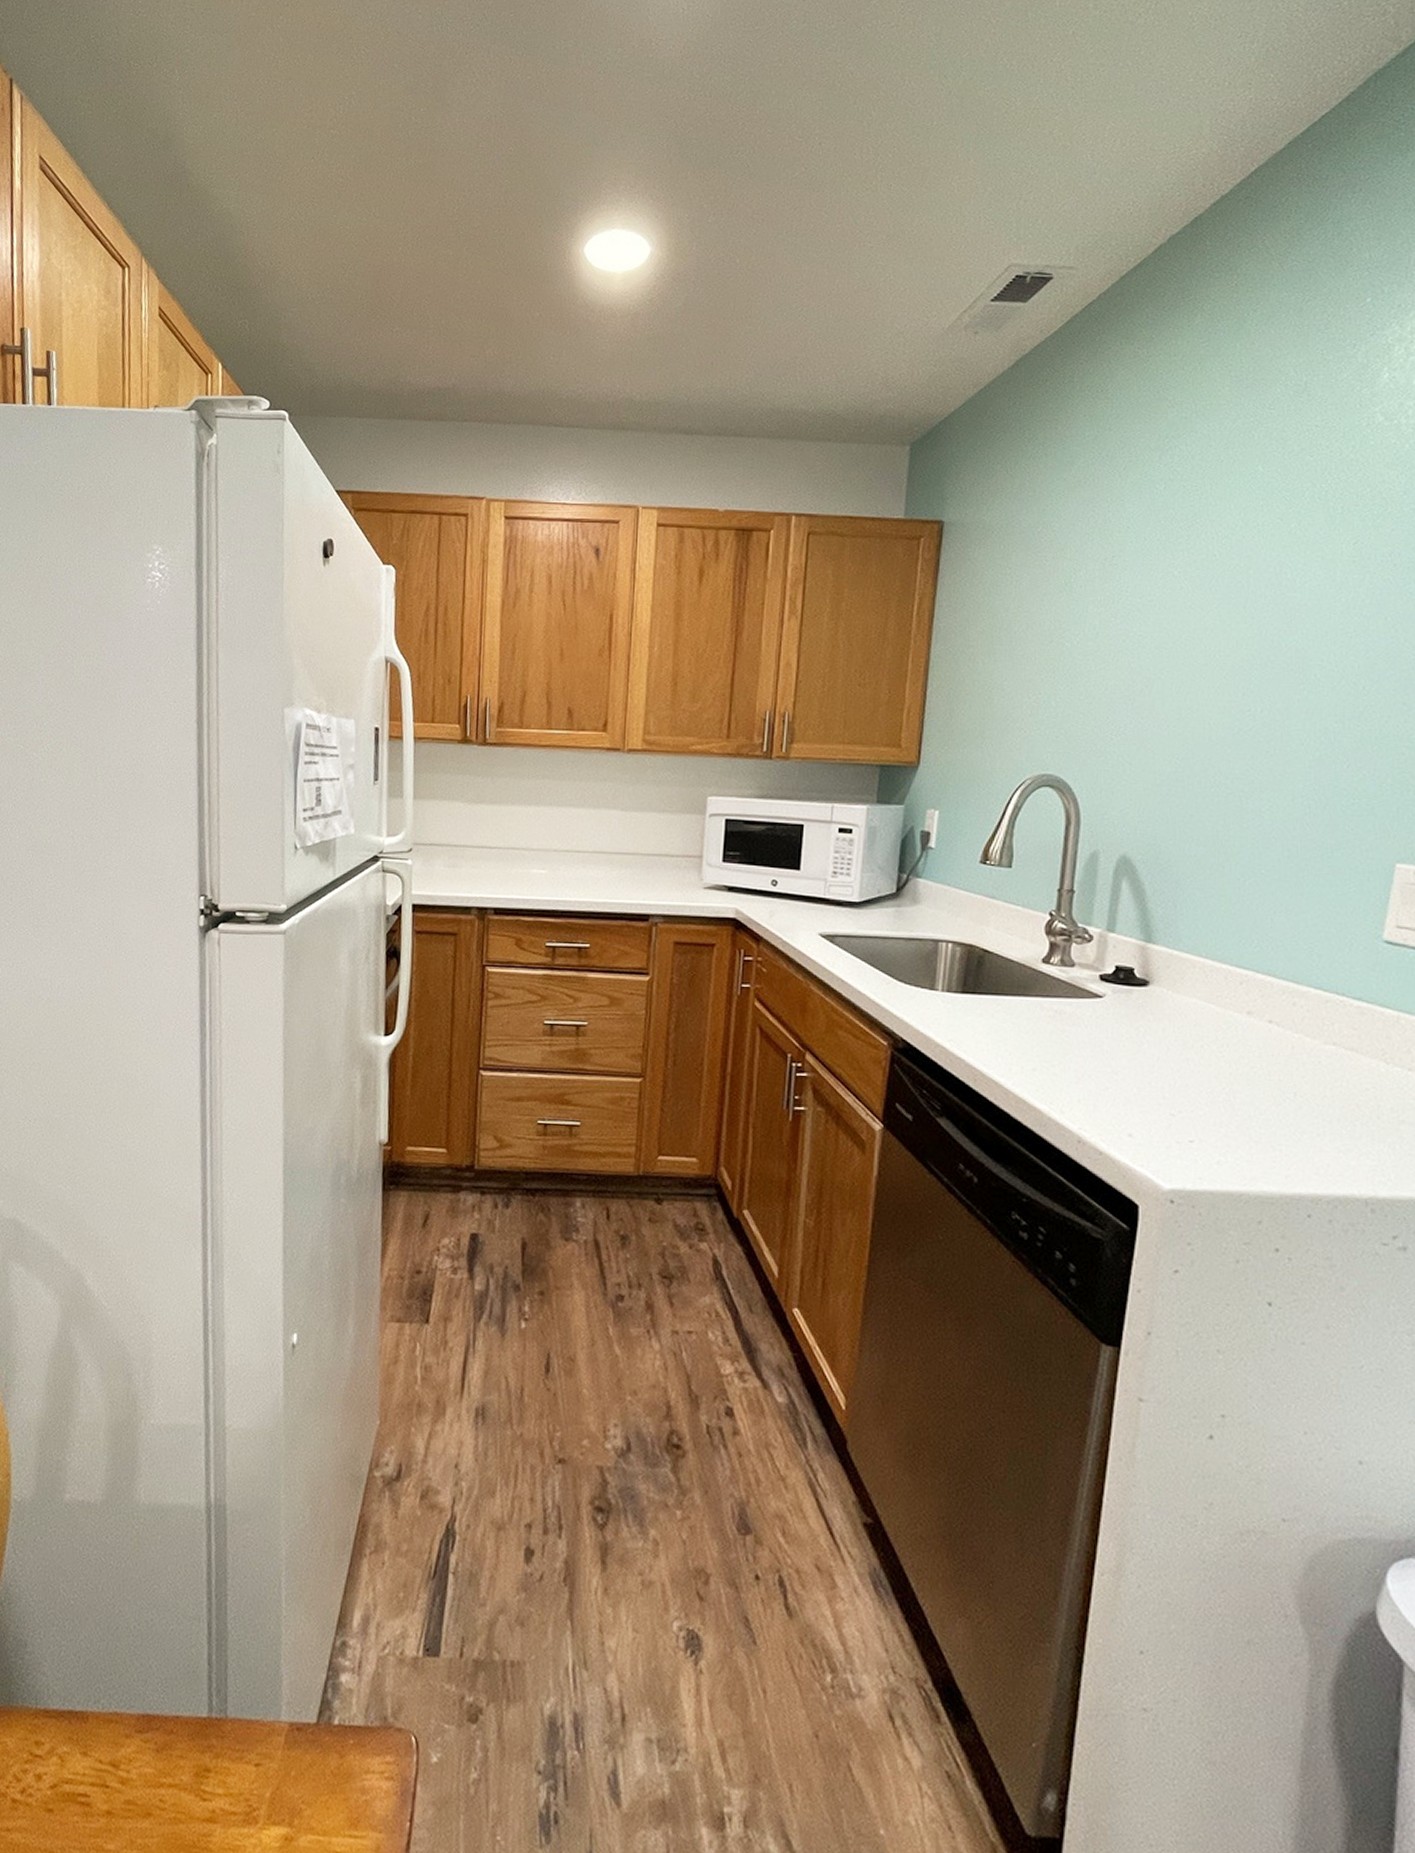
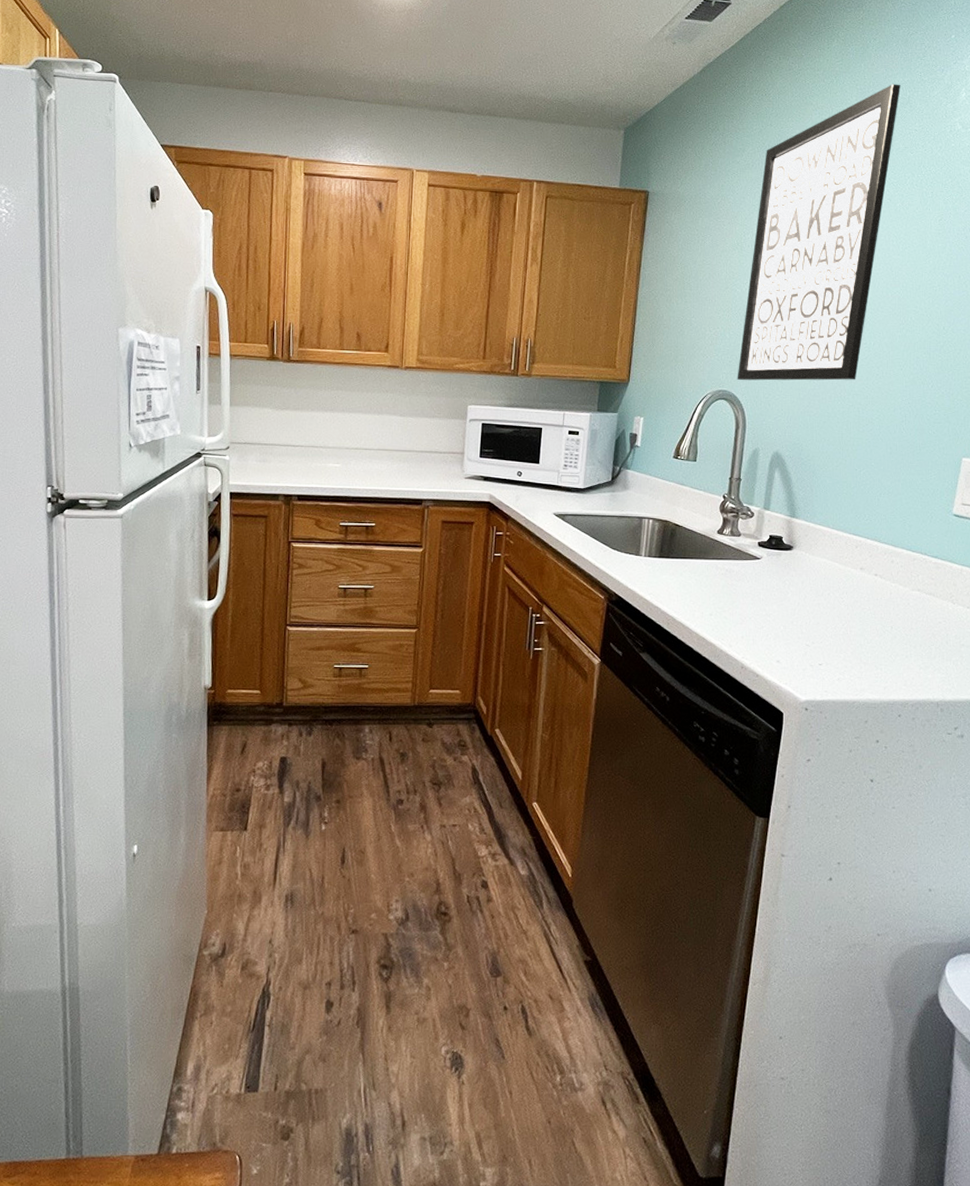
wall art: none [1067,366,1293,762] -> present [737,84,900,381]

